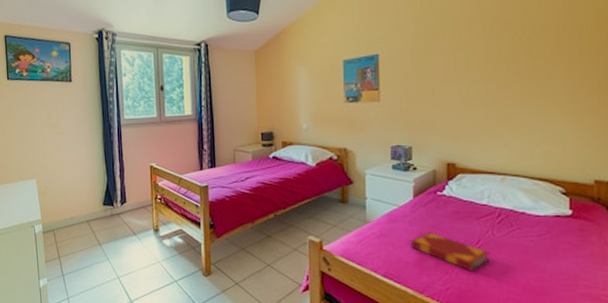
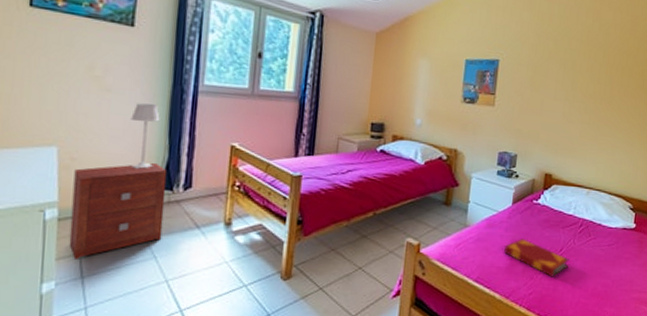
nightstand: none [48,185,111,262] -> present [69,162,168,259]
table lamp: none [78,138,98,191] -> present [131,102,160,169]

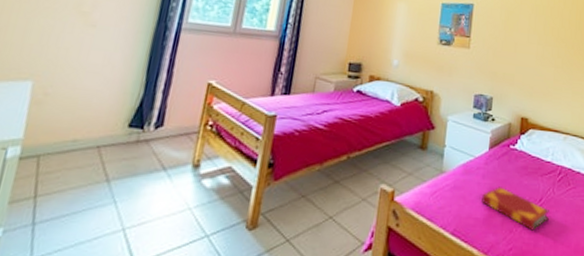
nightstand: present [69,162,168,259] -> none [25,99,141,203]
table lamp: present [131,102,160,169] -> none [105,38,141,106]

